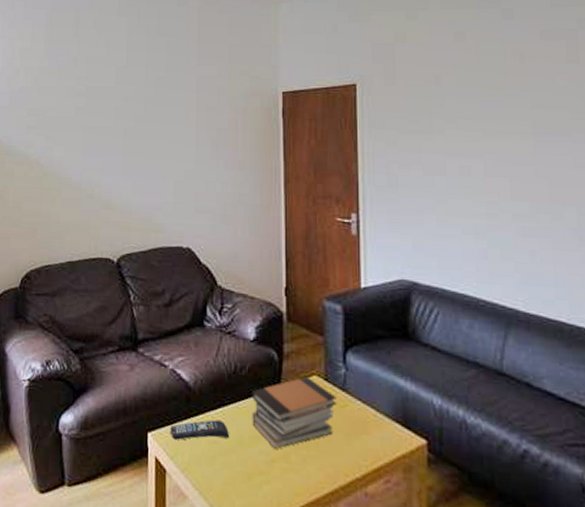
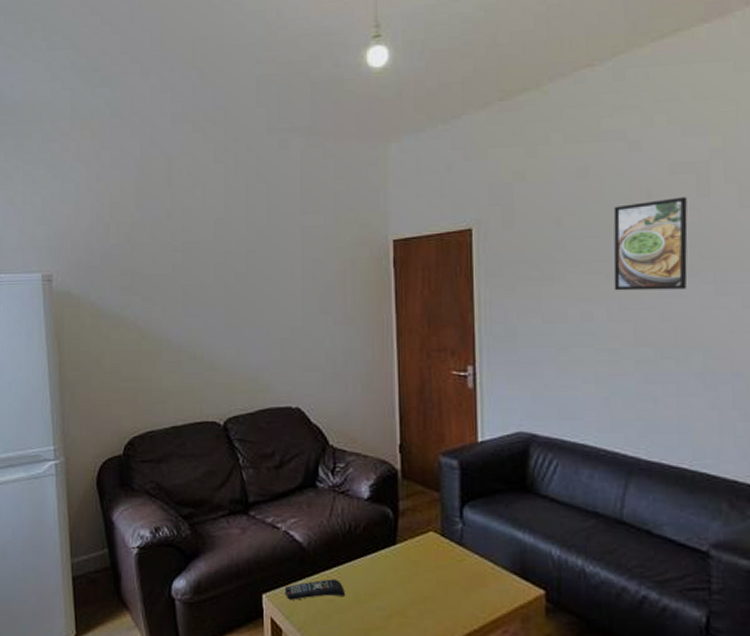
book stack: present [252,376,336,449] -> none [367,532,453,605]
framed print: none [489,62,560,148] -> present [613,197,688,291]

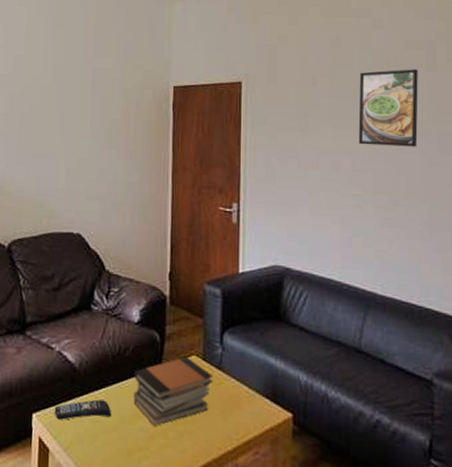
book stack: none [367,532,453,605] -> present [133,356,213,426]

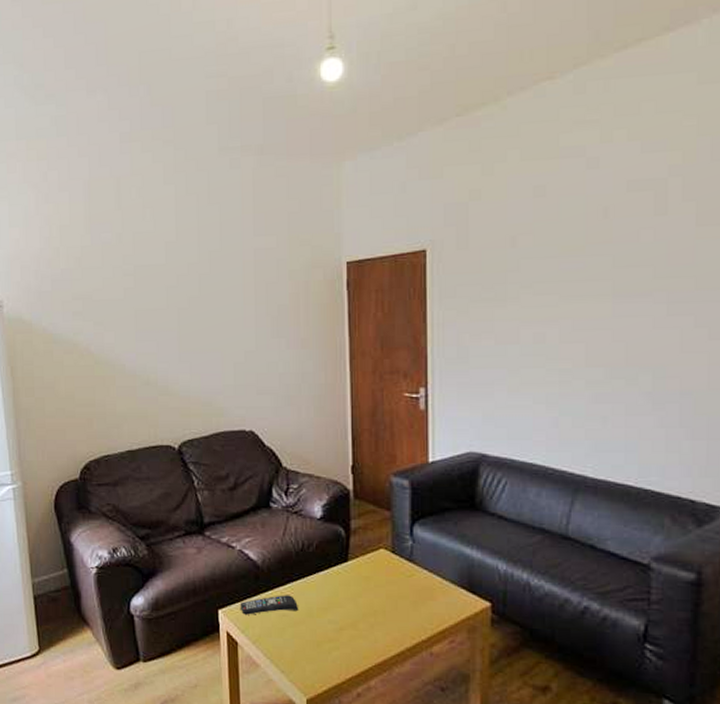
book stack: present [133,356,213,426] -> none [320,549,403,618]
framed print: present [358,69,418,147] -> none [567,215,643,312]

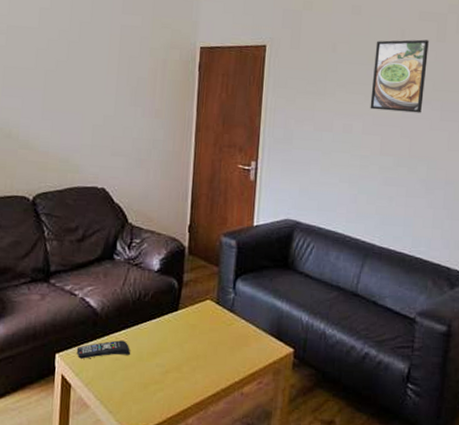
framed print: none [567,215,643,312] -> present [370,39,429,113]

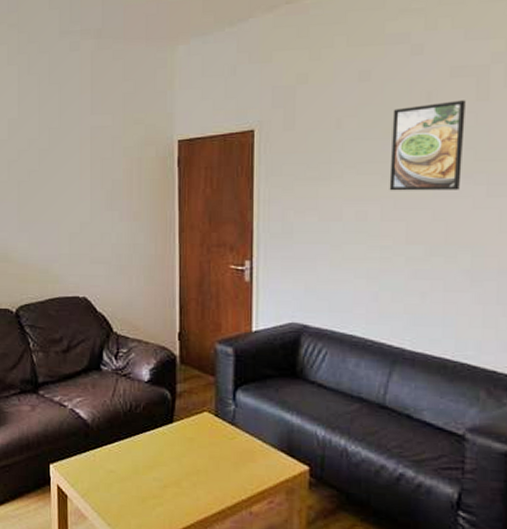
remote control: present [76,340,131,359] -> none [70,452,126,470]

